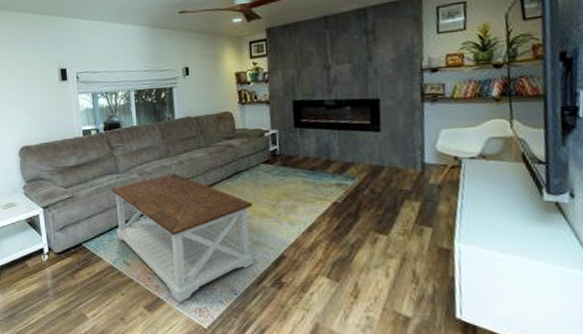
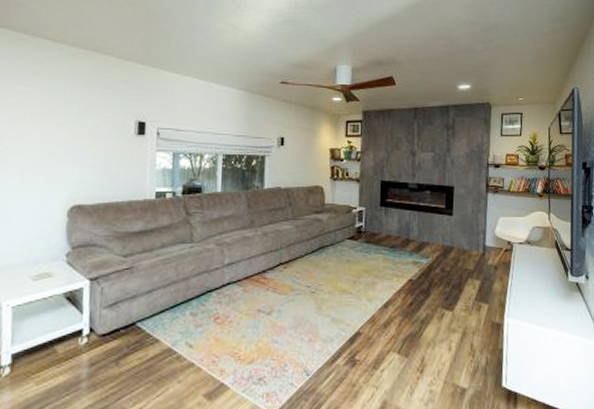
coffee table: present [111,173,254,303] -> none [181,245,335,388]

